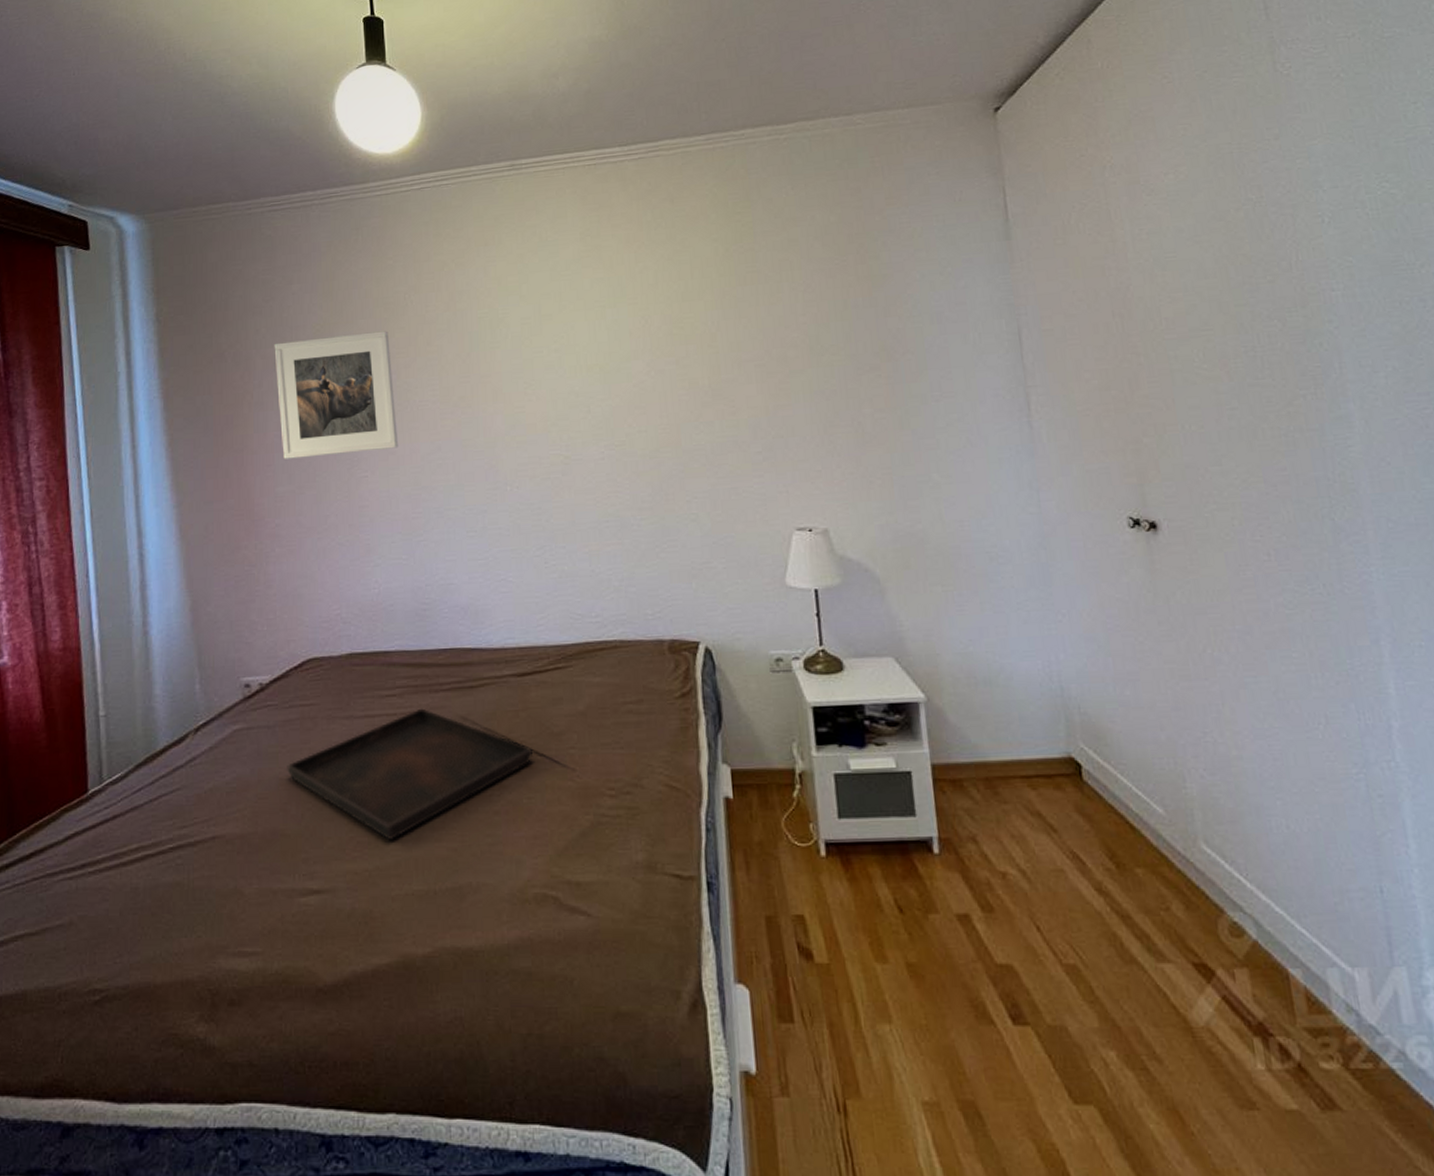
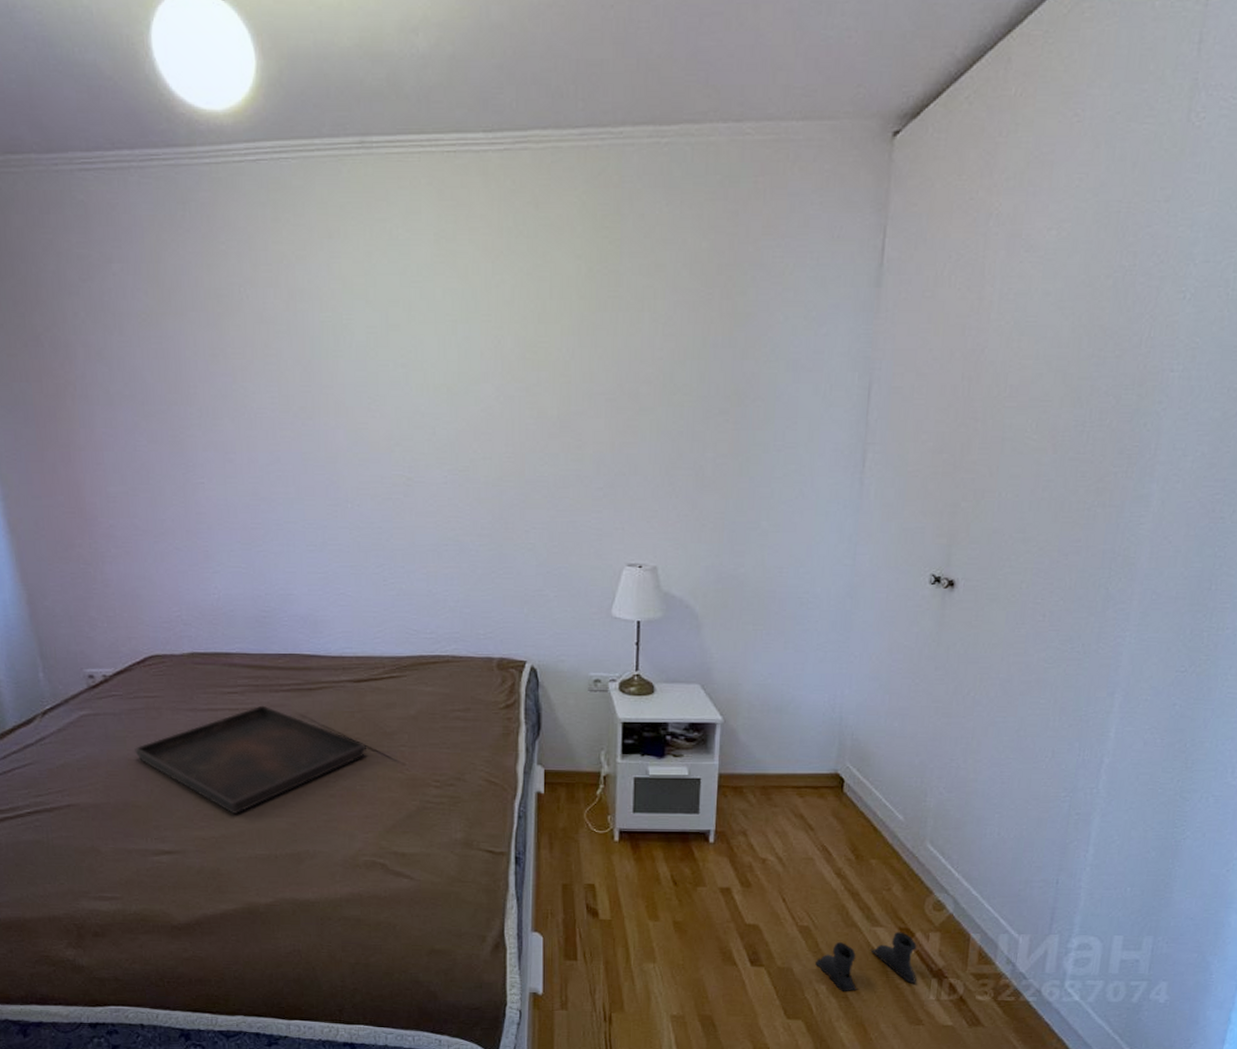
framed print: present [274,331,399,459] -> none [96,327,236,459]
boots: none [1095,968,1234,1061] -> present [815,931,917,992]

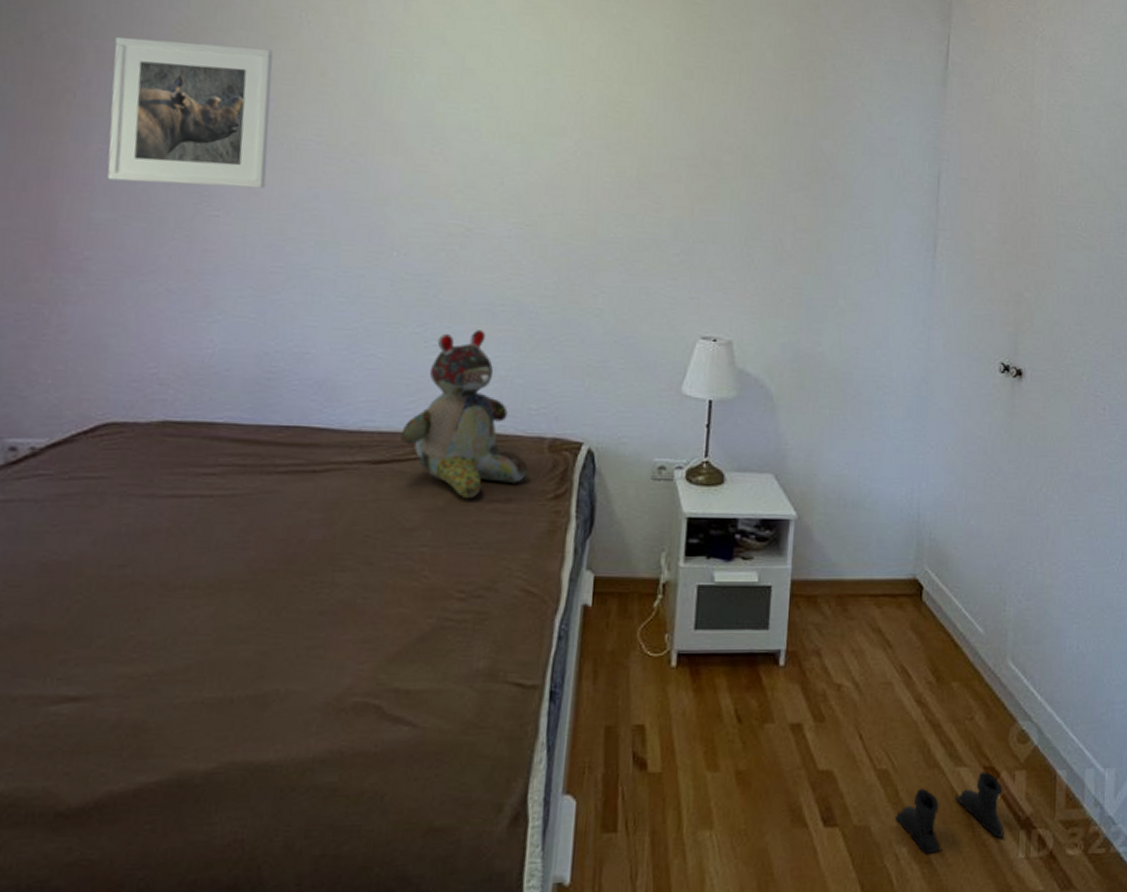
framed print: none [96,327,236,459] -> present [107,36,273,189]
serving tray: present [135,705,366,813] -> none [54,491,377,640]
stuffed bear: none [374,568,481,709] -> present [401,330,528,499]

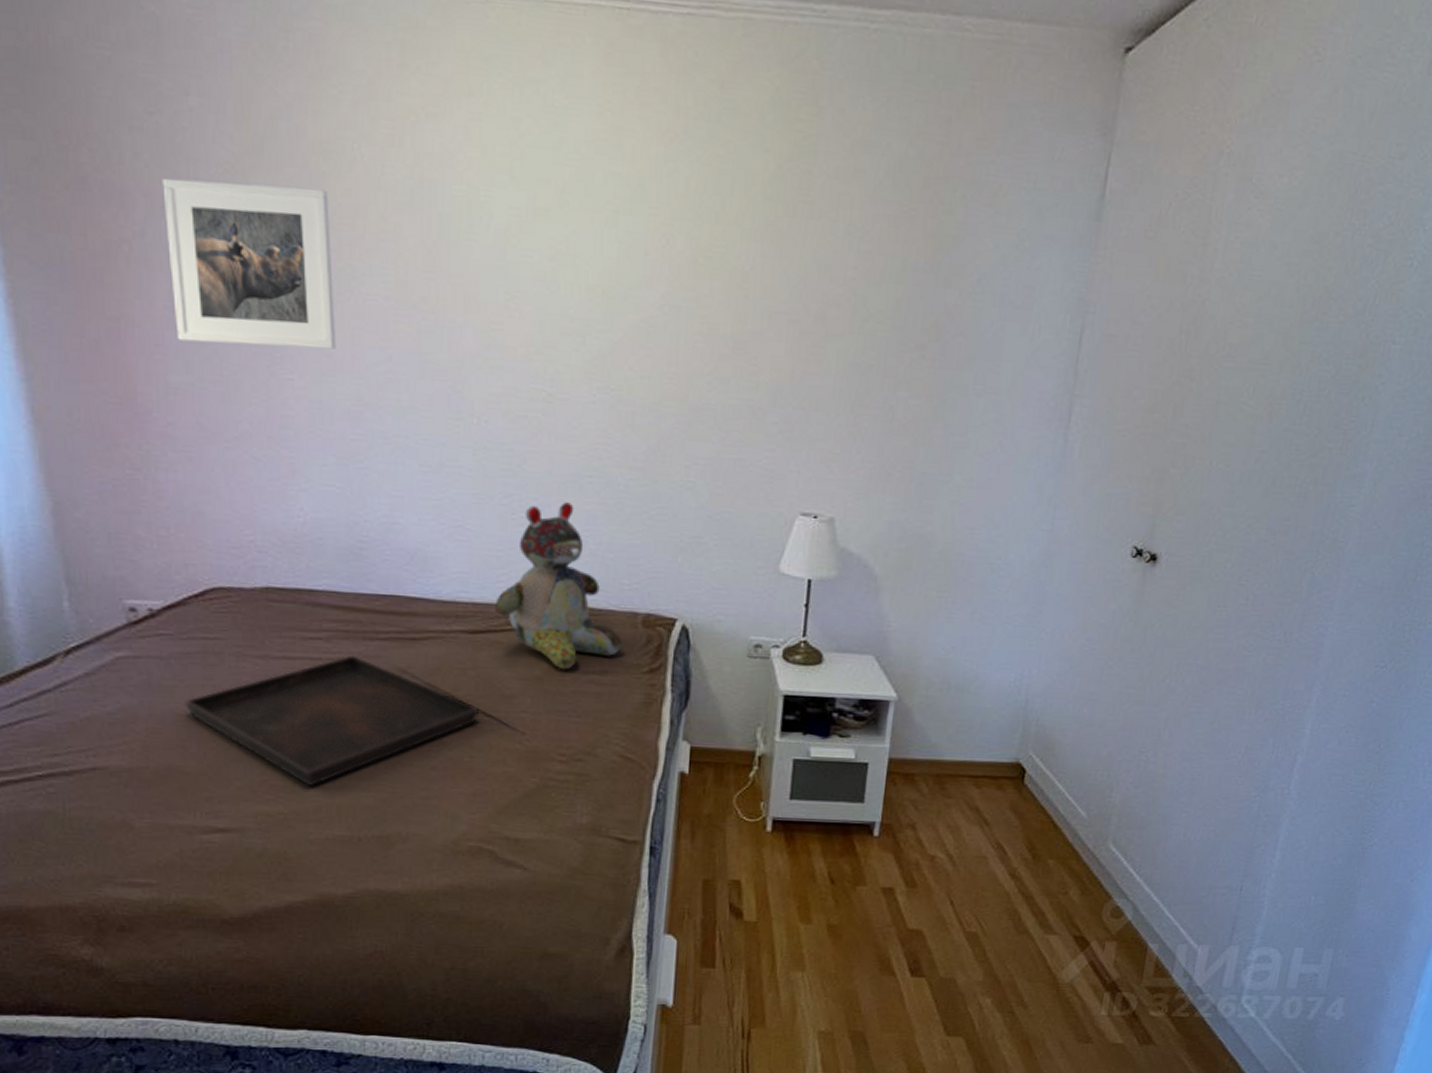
serving tray: none [54,491,377,640] -> present [185,655,479,785]
boots: present [896,771,1004,855] -> none [981,940,1091,1007]

